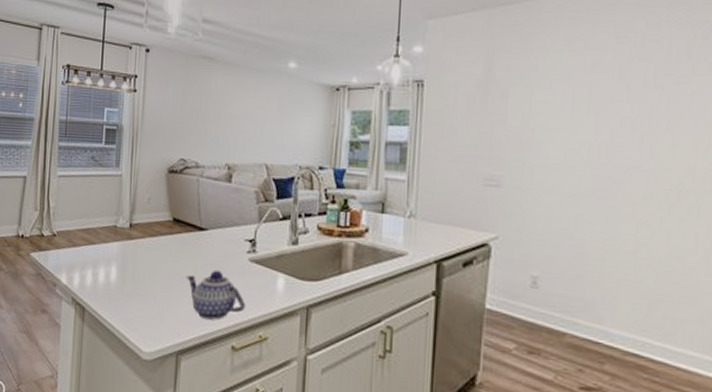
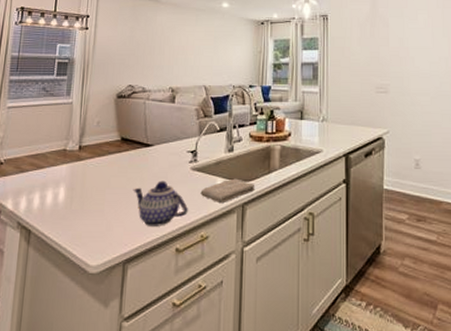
washcloth: none [259,276,323,303] -> present [200,178,255,204]

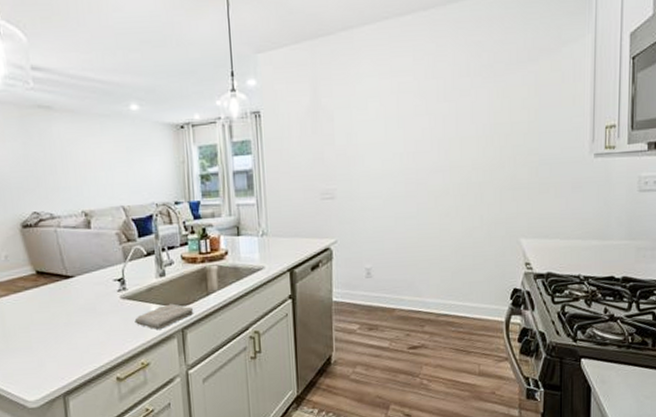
teapot: present [133,180,188,226] -> none [59,312,124,359]

